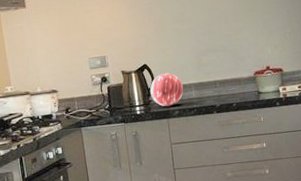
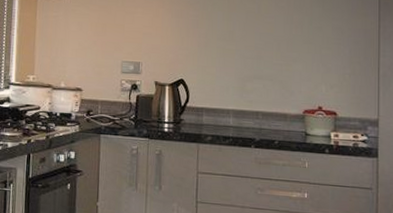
decorative orb: present [150,73,183,107] -> none [182,92,220,130]

